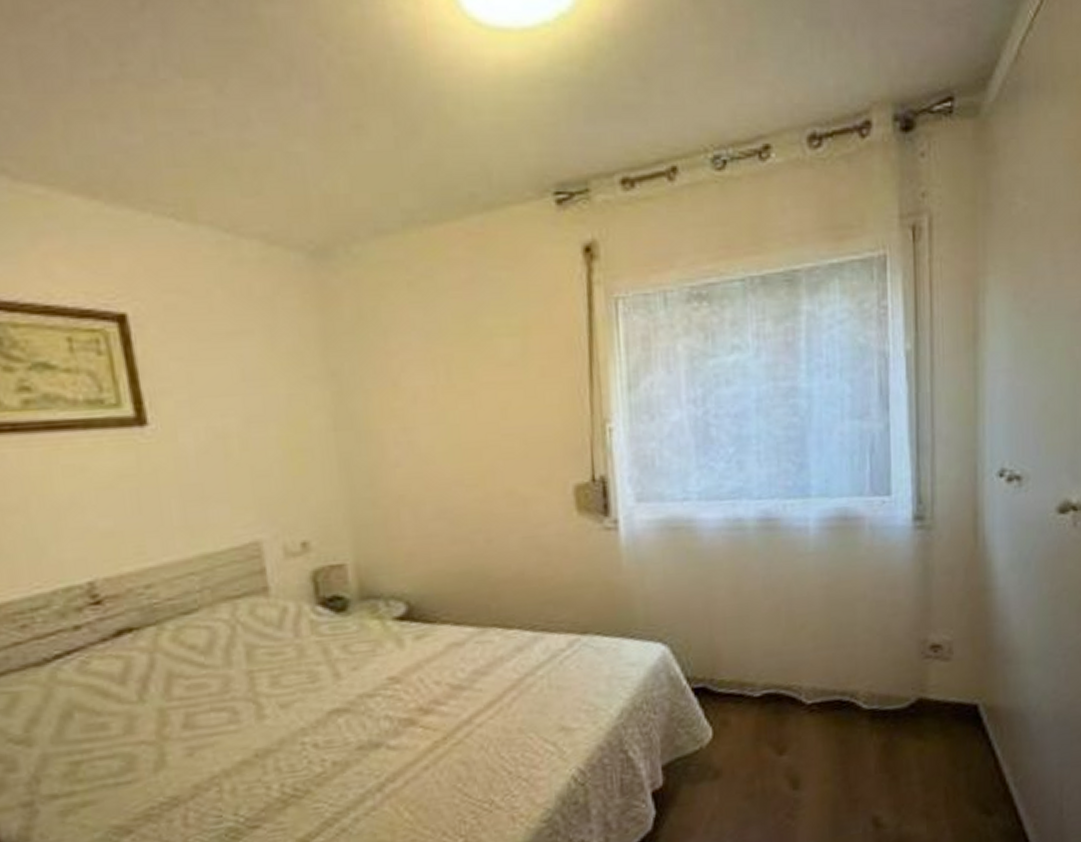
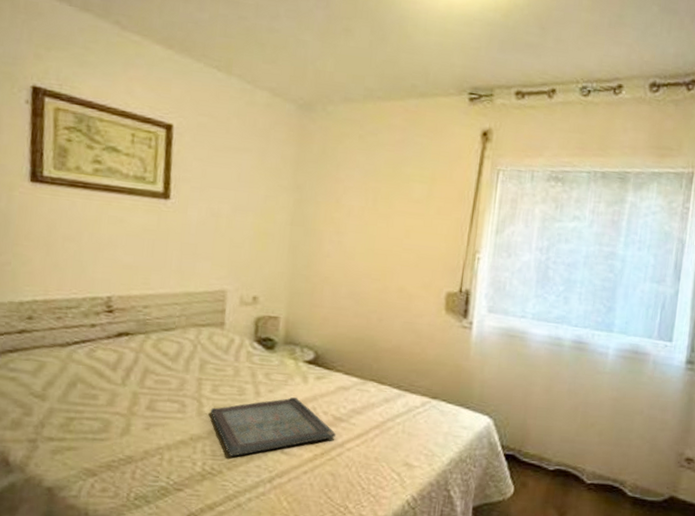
serving tray: none [274,670,459,768] -> present [210,397,337,457]

